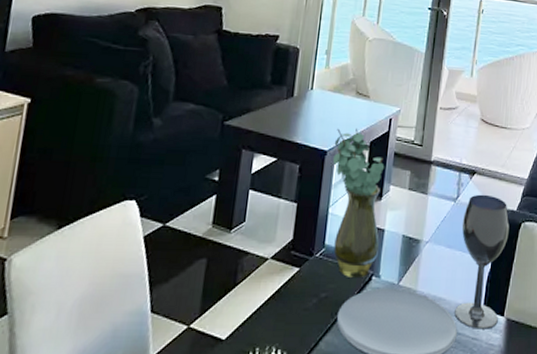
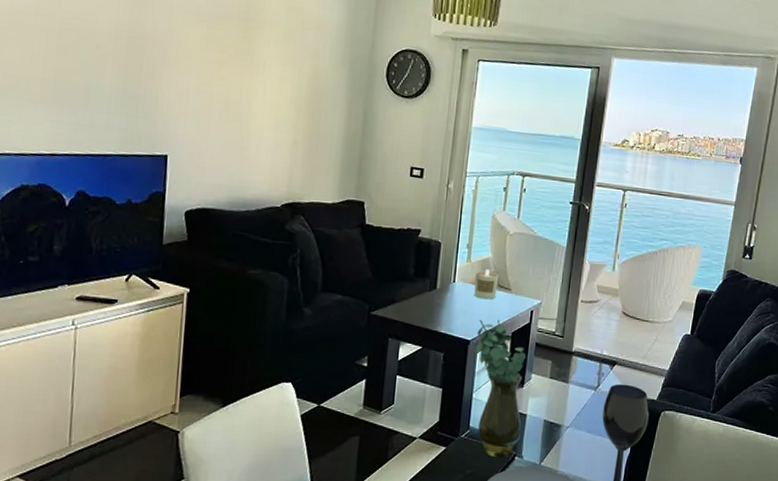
candle: none [332,76,358,108] -> present [474,269,499,300]

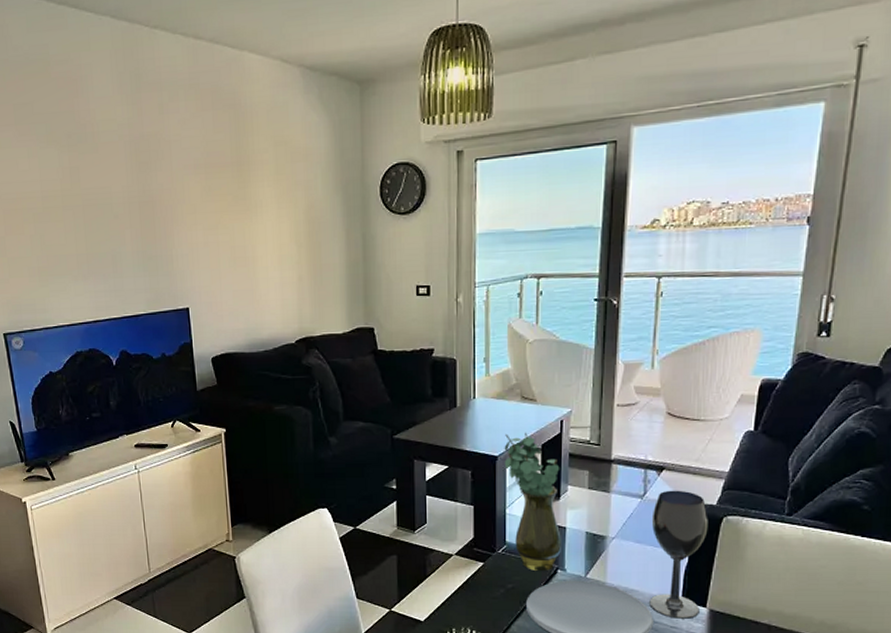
candle: present [474,269,499,300] -> none [497,382,522,413]

